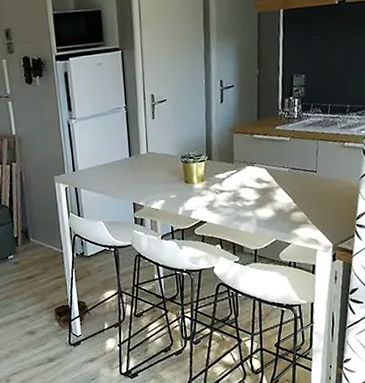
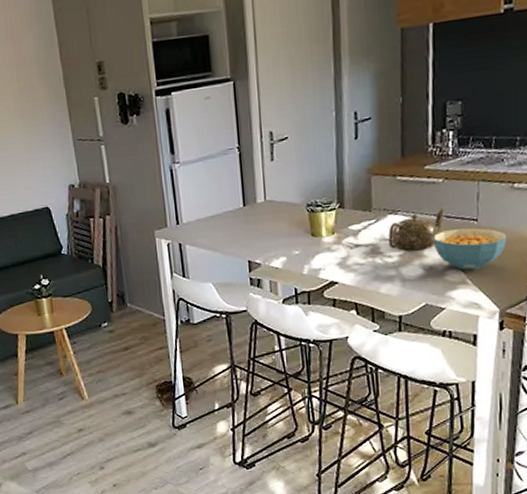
teapot: none [247,161,292,196] -> present [388,207,446,250]
cereal bowl: none [282,178,339,213] -> present [433,227,507,271]

